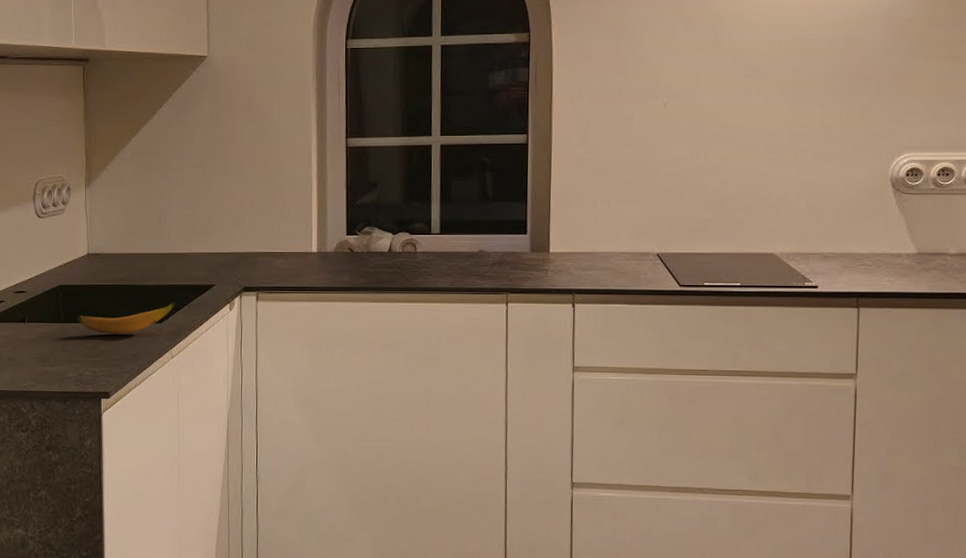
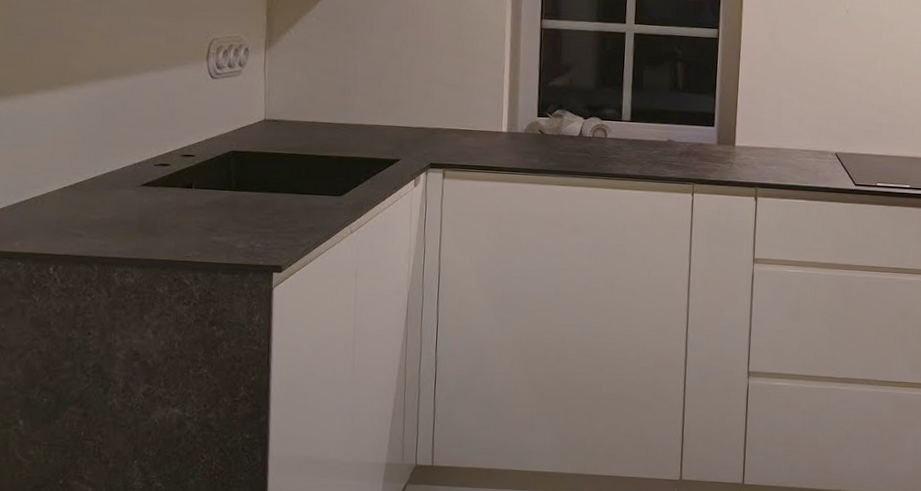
banana: present [76,302,176,334] -> none [249,175,358,206]

